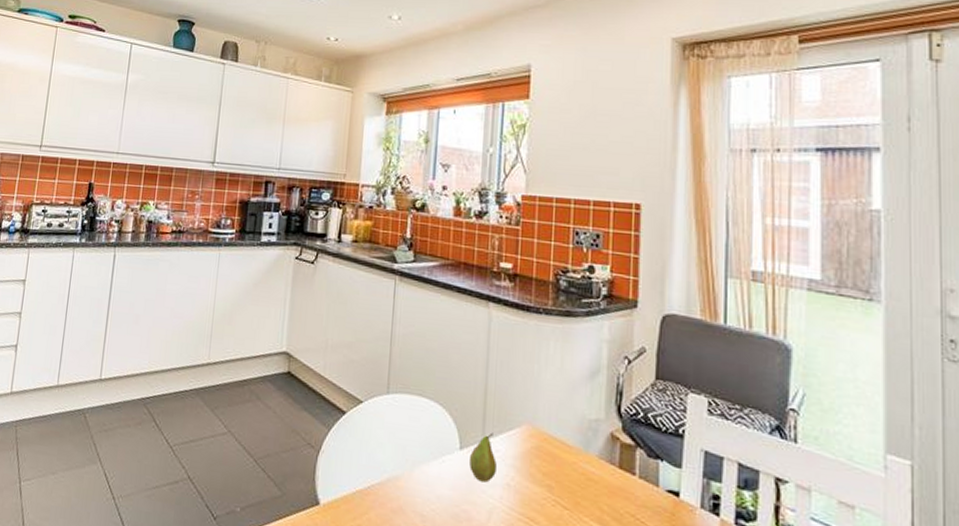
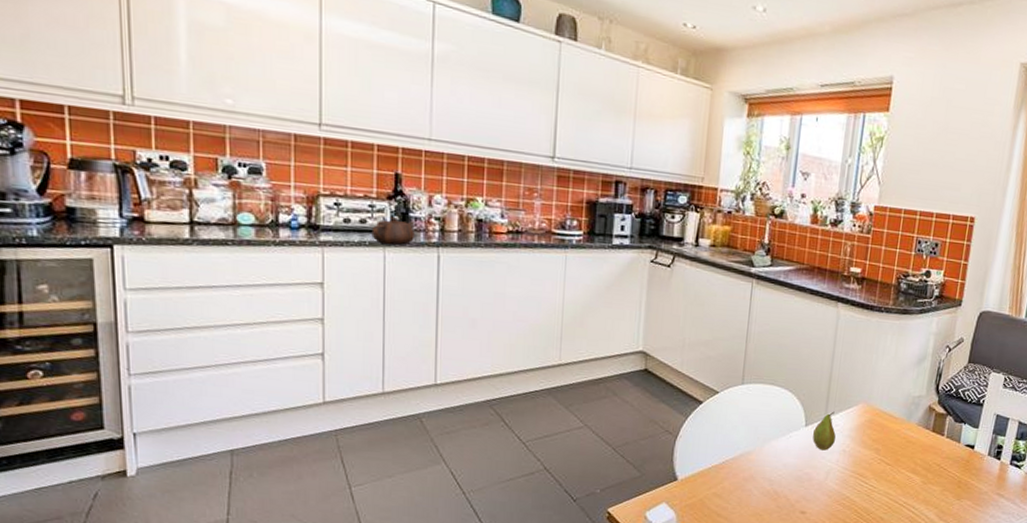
teapot: none [65,220,100,246] -> present [371,216,415,245]

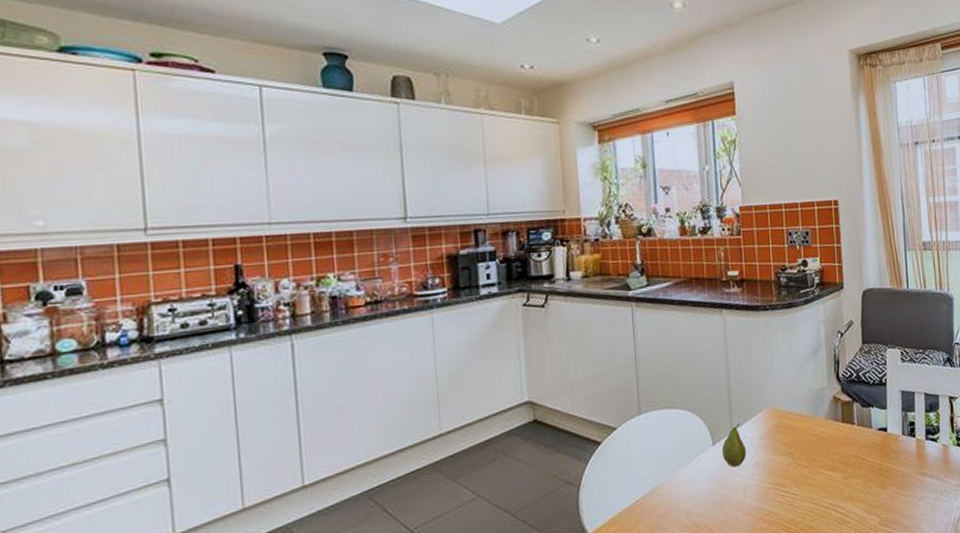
teapot: present [371,216,415,245] -> none [213,311,263,343]

